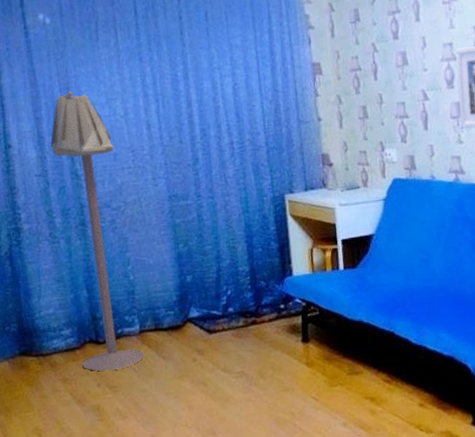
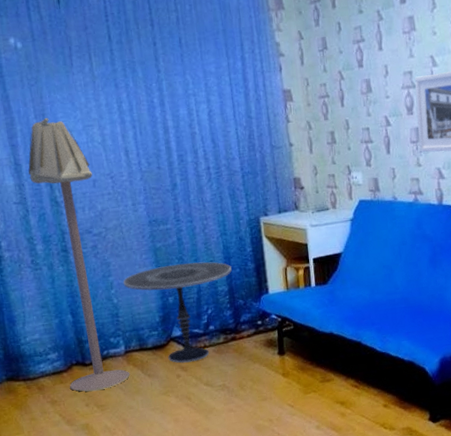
side table: none [140,240,254,346] -> present [123,262,232,363]

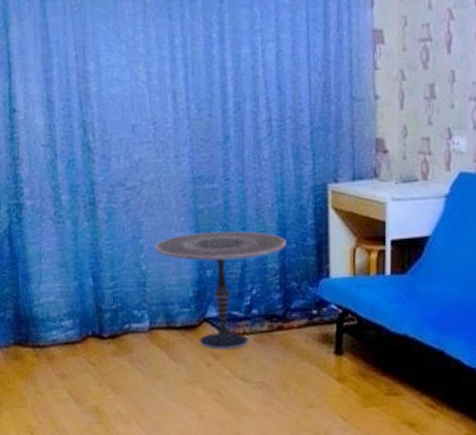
floor lamp: present [28,118,131,392] -> none [60,50,153,370]

